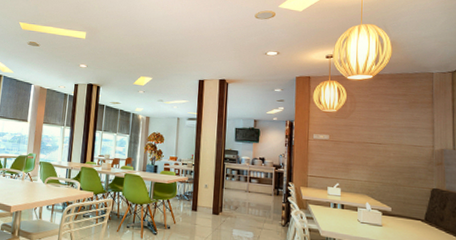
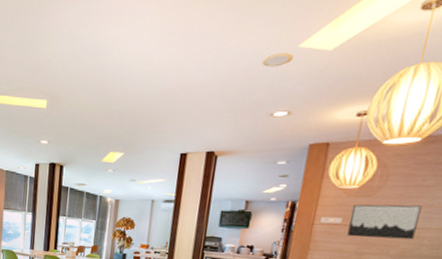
wall art: none [334,124,383,153] -> present [347,204,422,240]

